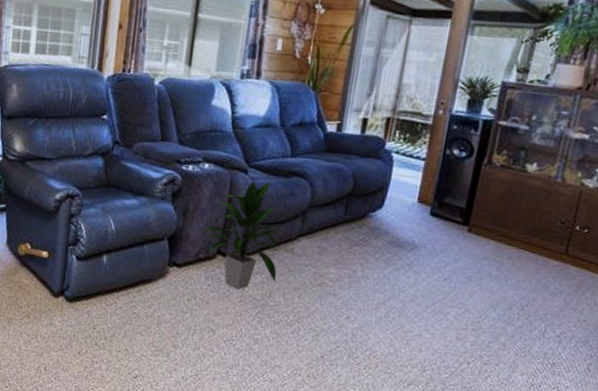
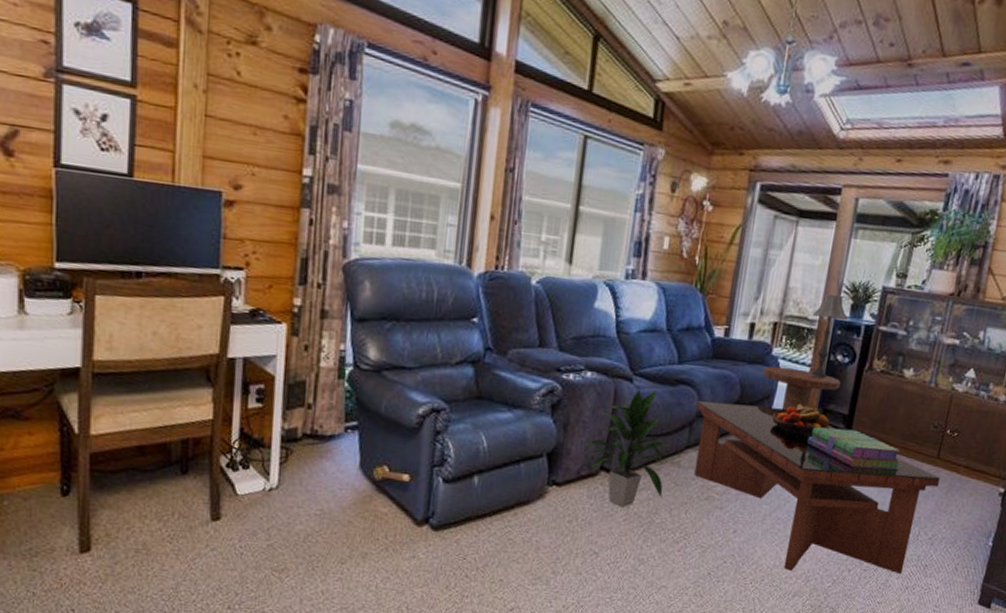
coffee table: none [307,191,569,371] -> present [694,400,941,575]
side table: none [375,160,458,203] -> present [762,366,841,411]
fruit bowl: none [386,196,446,229] -> present [772,404,830,437]
stack of books: none [422,219,525,265] -> present [807,427,902,470]
table lamp: none [426,89,466,173] -> present [811,293,849,379]

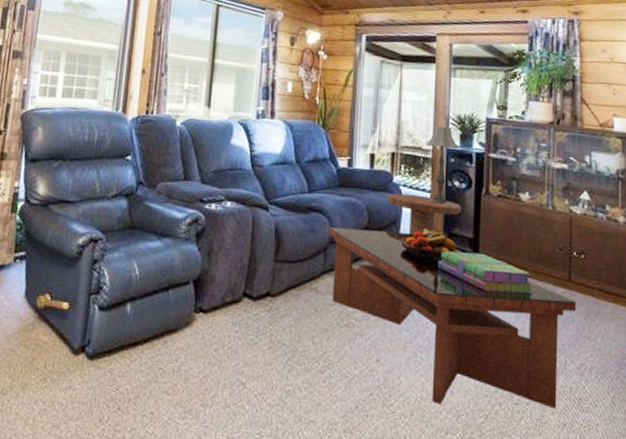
indoor plant: present [583,389,670,507] -> none [226,217,306,335]

